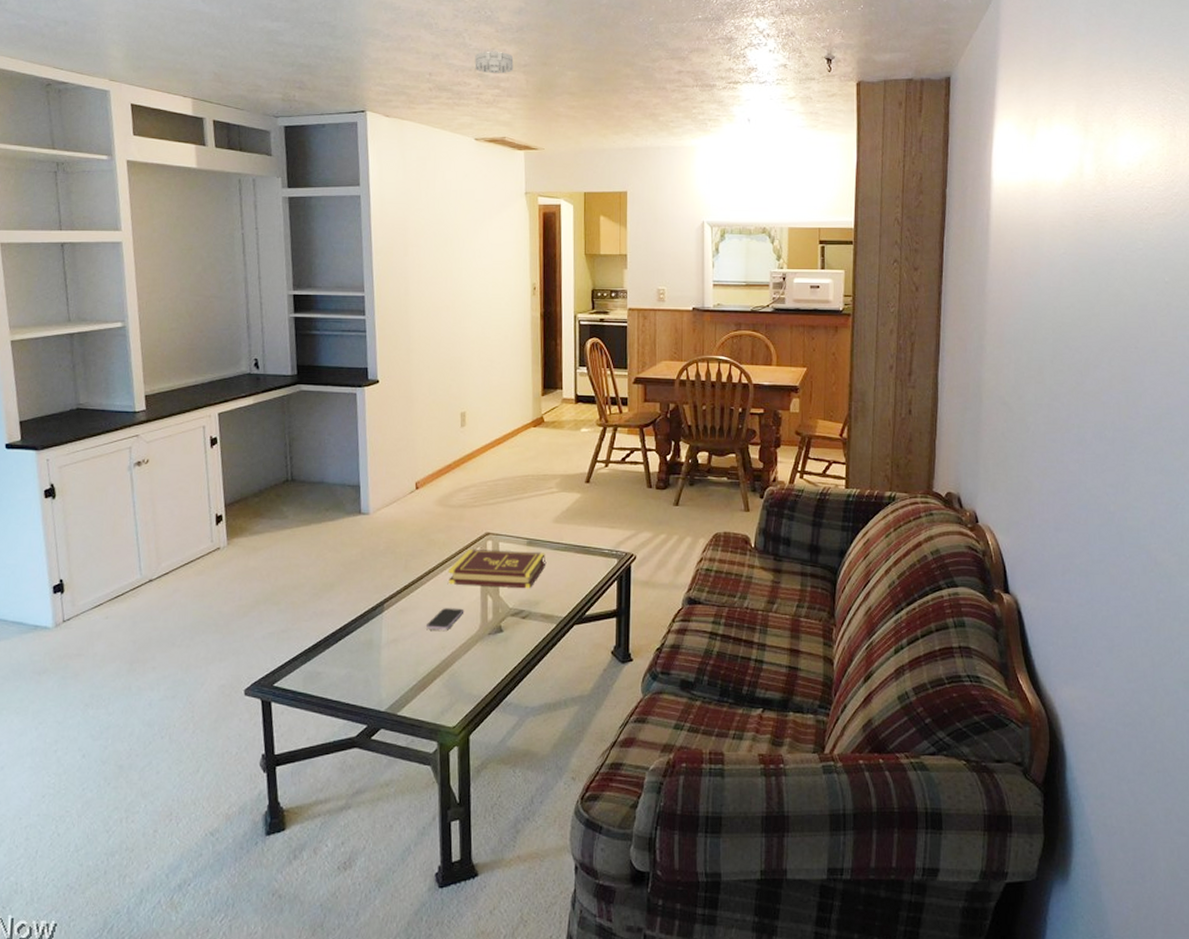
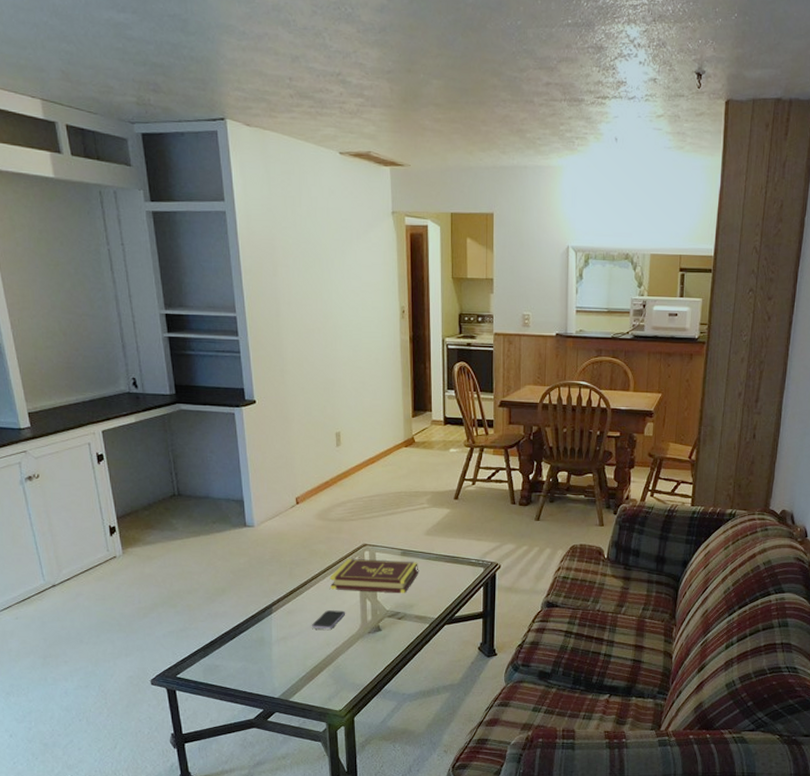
smoke detector: present [475,51,514,74] -> none [336,54,377,81]

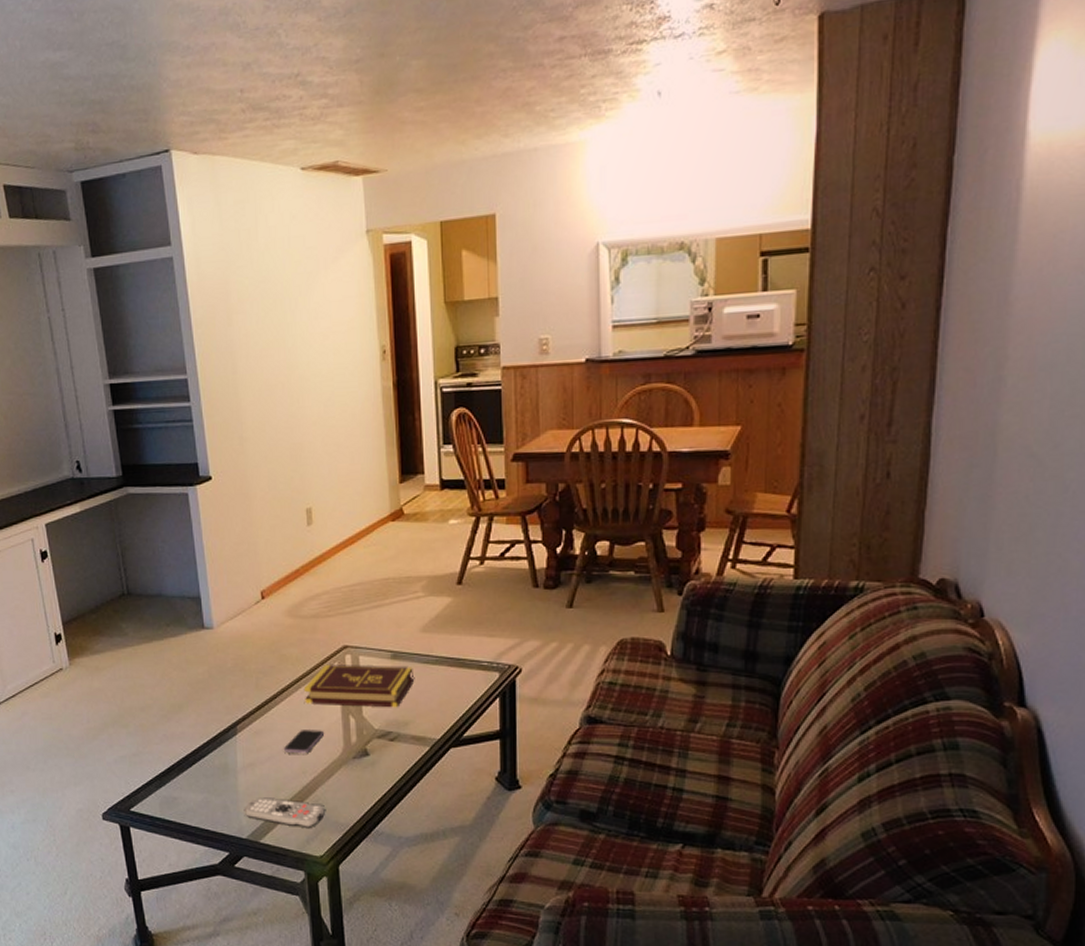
remote control: none [276,664,344,689] -> present [244,797,325,829]

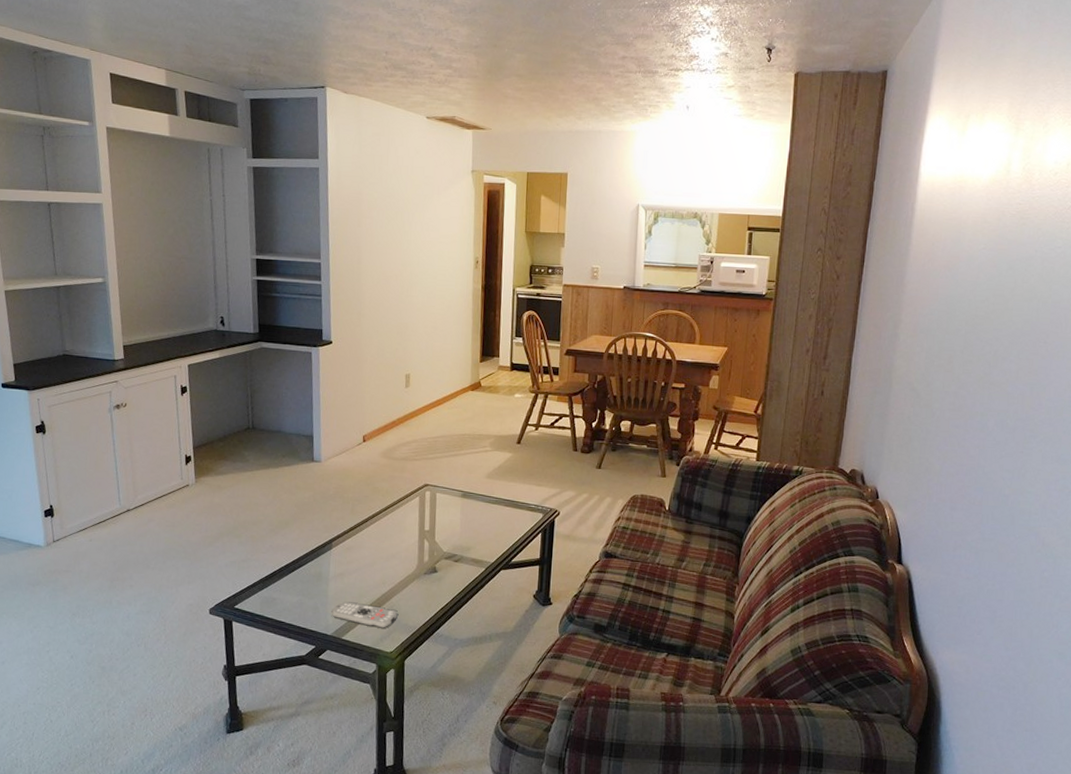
smartphone: present [284,730,323,754] -> none [369,549,402,568]
book: present [303,665,414,708] -> none [389,498,478,536]

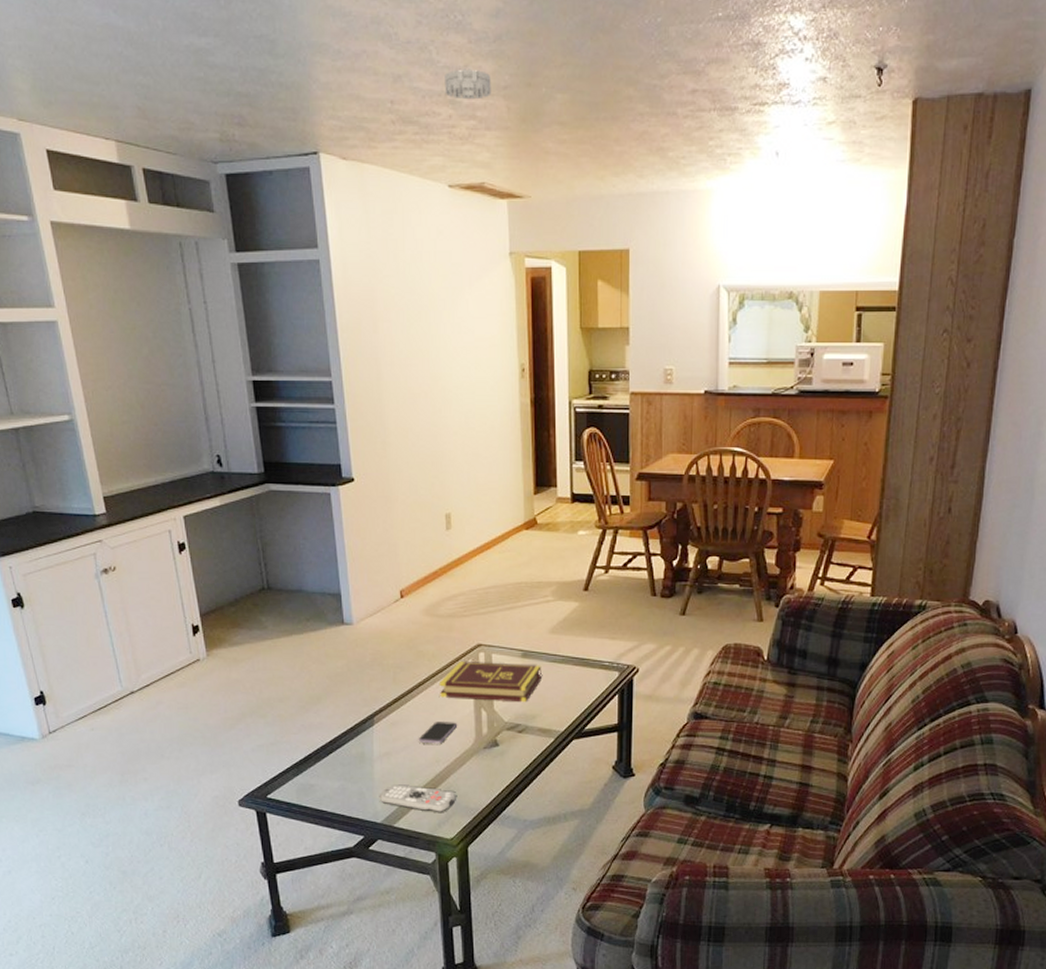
smartphone: none [369,549,402,568] -> present [419,722,457,744]
book: none [389,498,478,536] -> present [438,662,542,703]
smoke detector: none [428,31,466,55] -> present [444,69,492,100]

